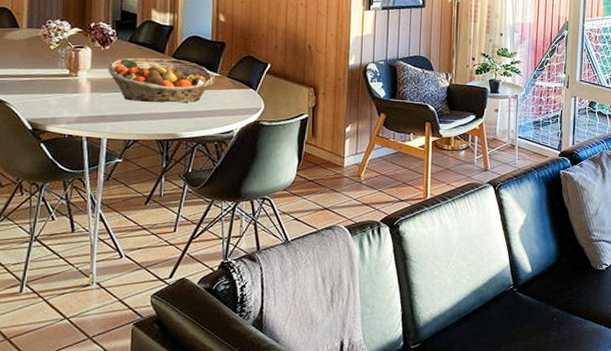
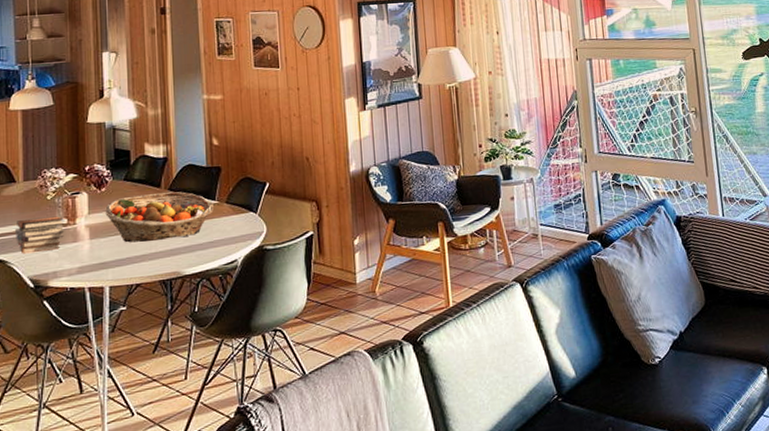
book stack: none [15,64,67,98] -> present [14,216,65,254]

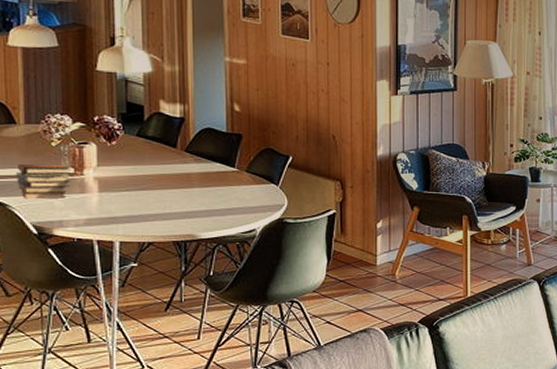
fruit basket: present [105,192,214,243] -> none [116,153,233,201]

